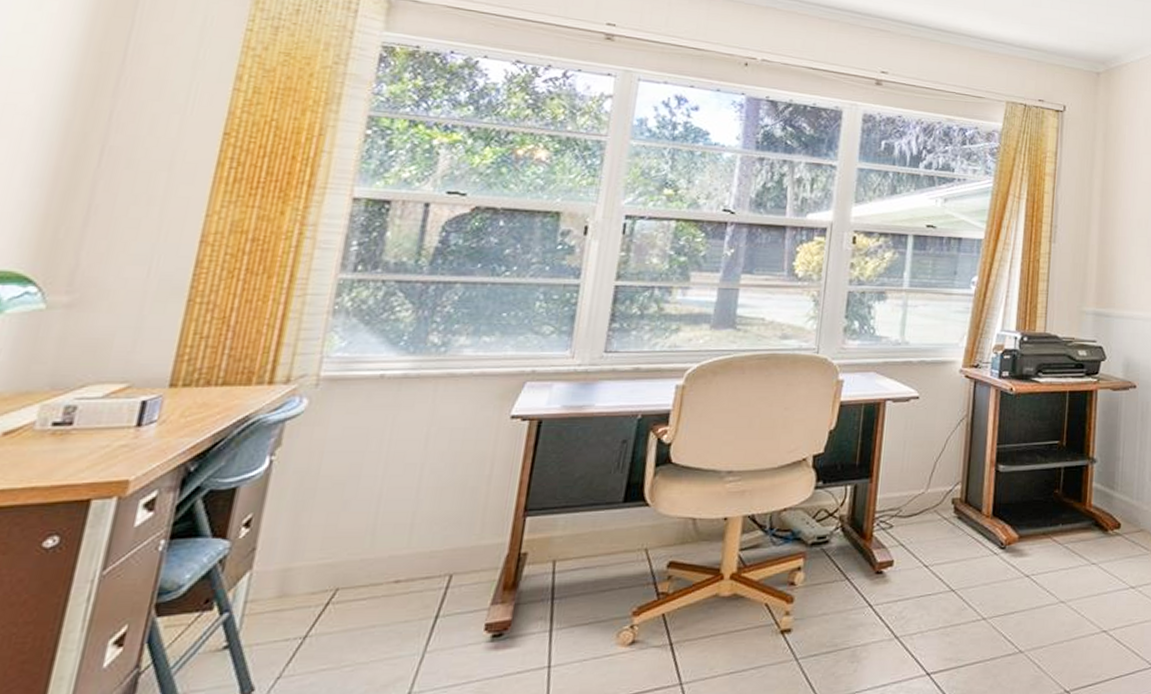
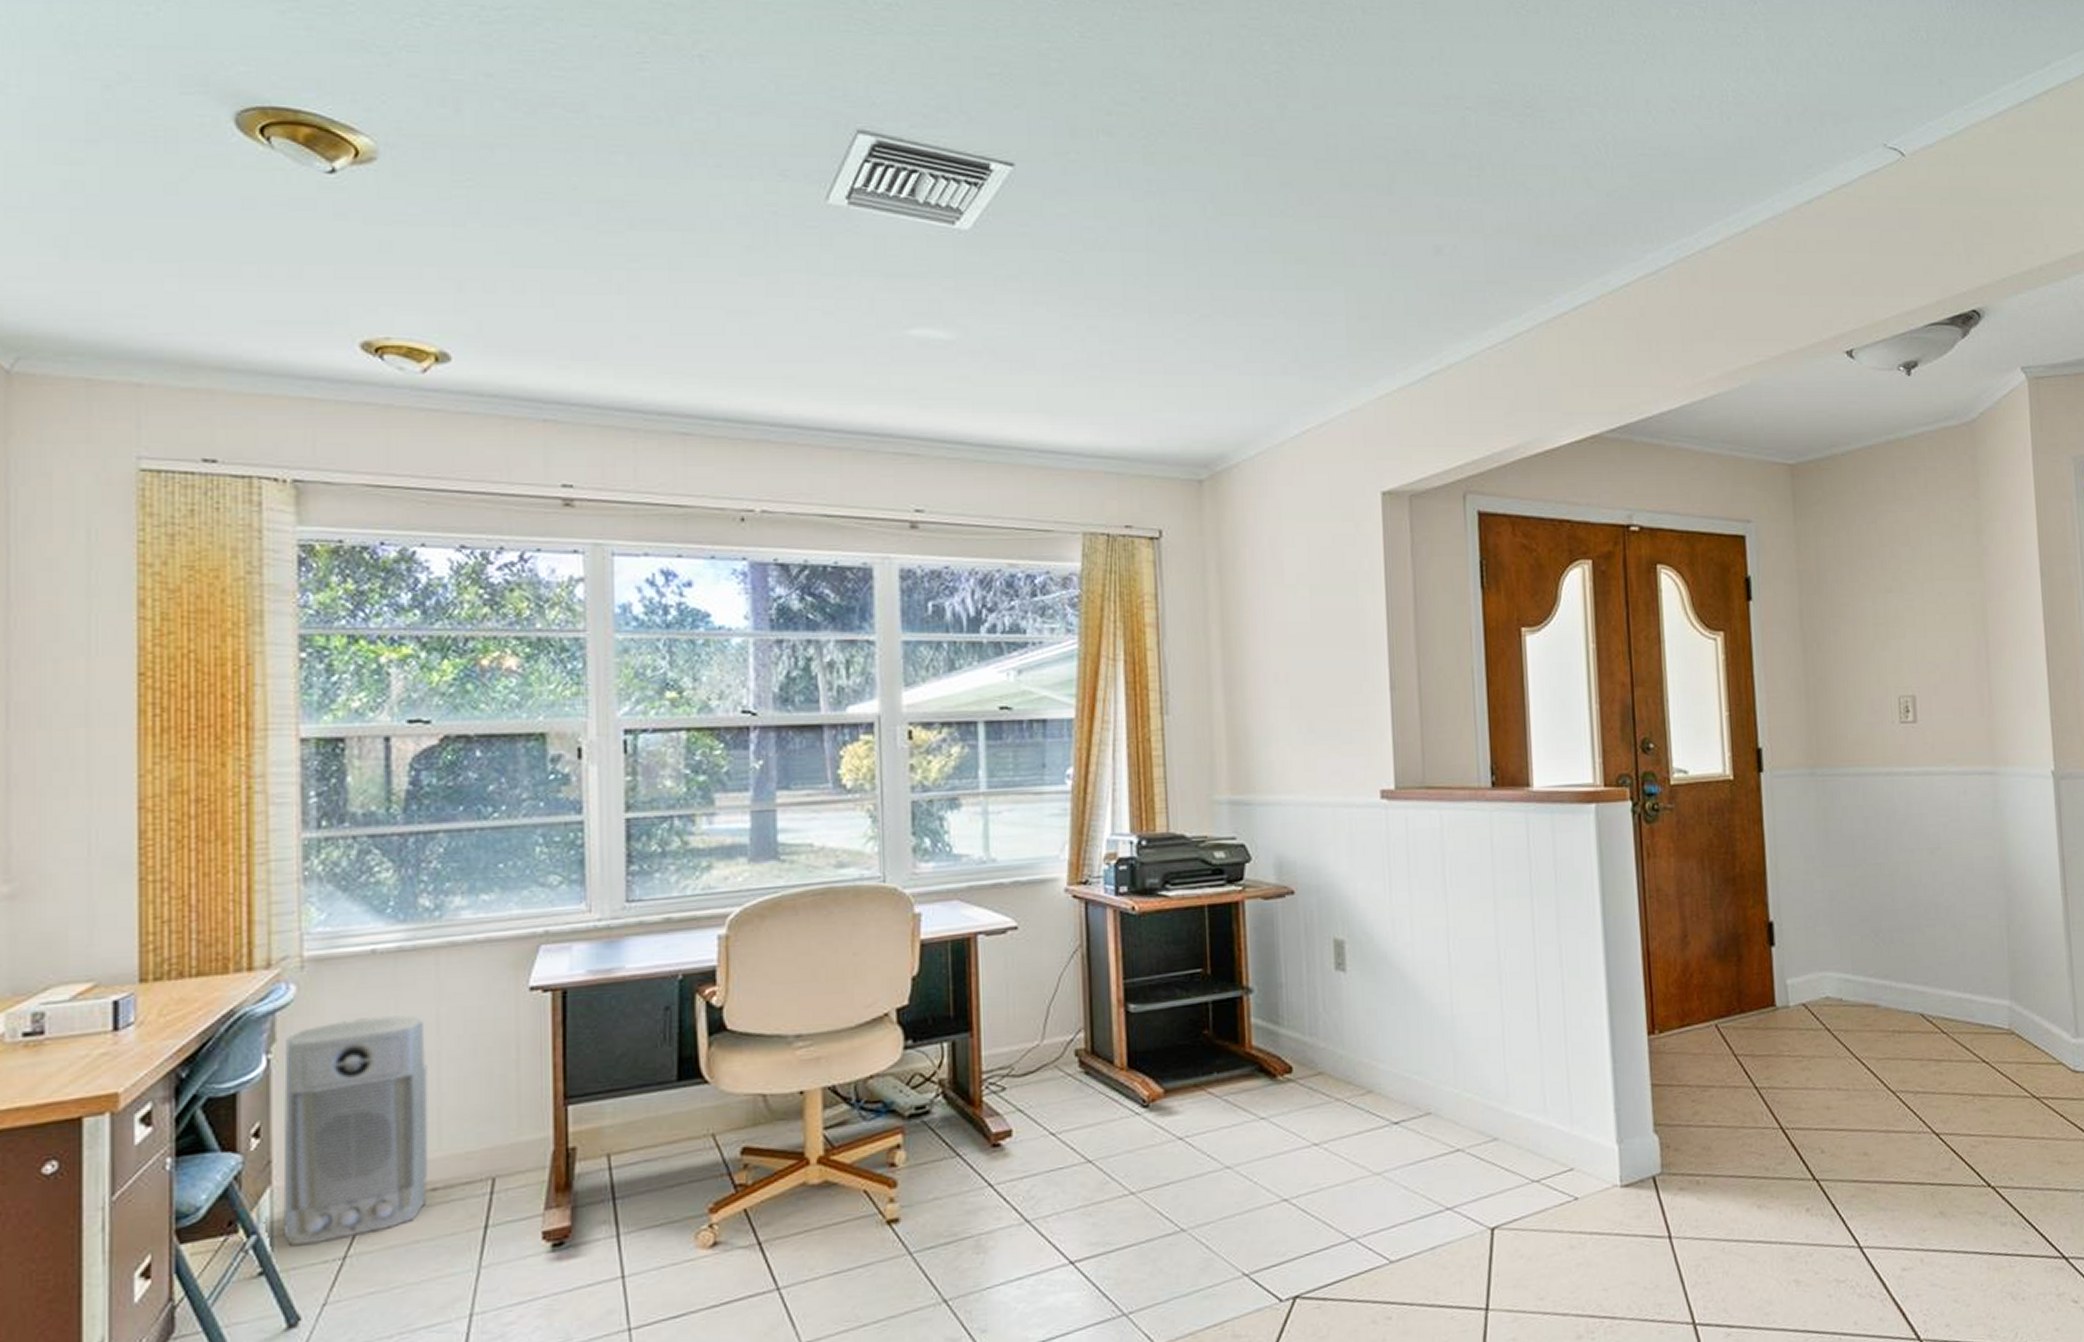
air purifier: none [254,431,414,625] -> present [282,1015,429,1247]

